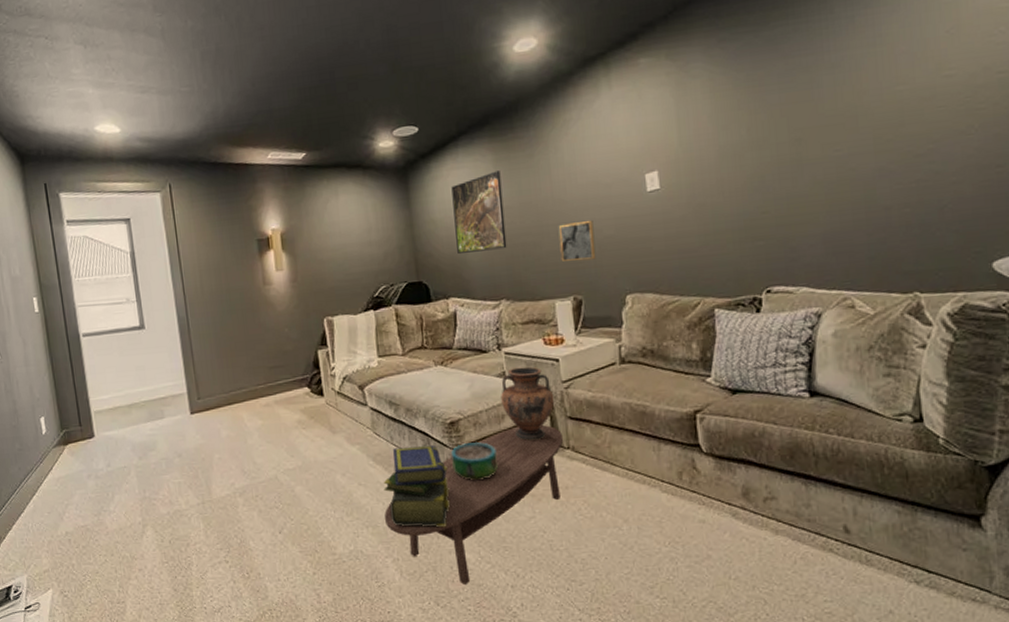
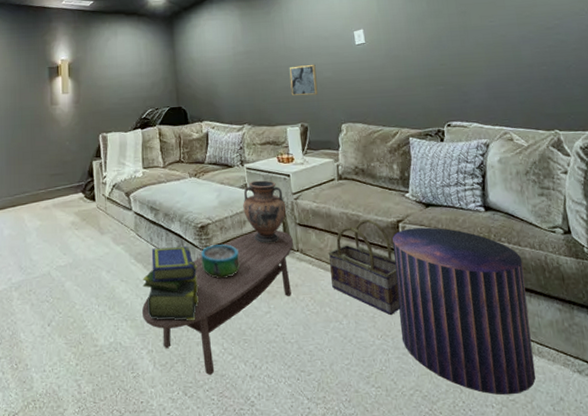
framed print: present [451,171,507,254] -> none [207,23,249,86]
basket: none [606,410,694,519] -> present [328,219,401,315]
stool: none [688,417,861,608] -> present [392,227,536,395]

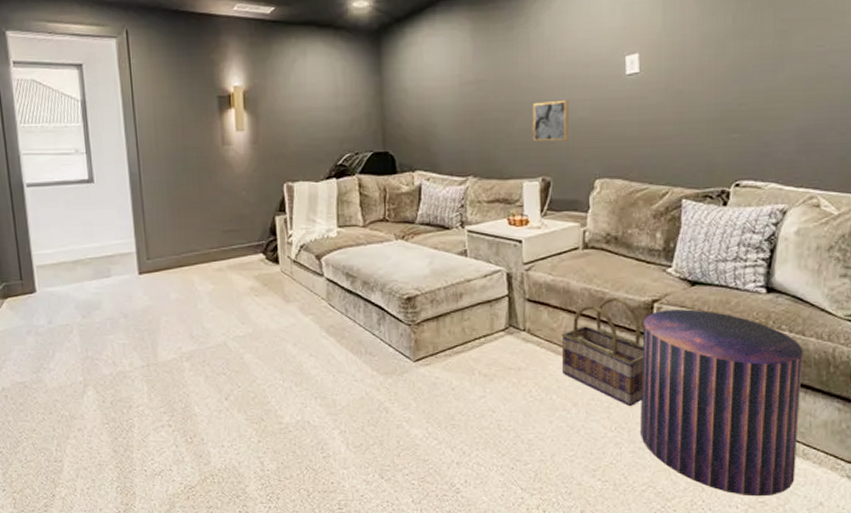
coffee table: present [142,230,293,375] -> none [334,306,519,459]
stack of books: present [142,246,199,321] -> none [334,320,402,402]
decorative bowl: present [201,244,240,278] -> none [406,320,452,357]
vase: present [243,180,286,244] -> none [460,246,514,322]

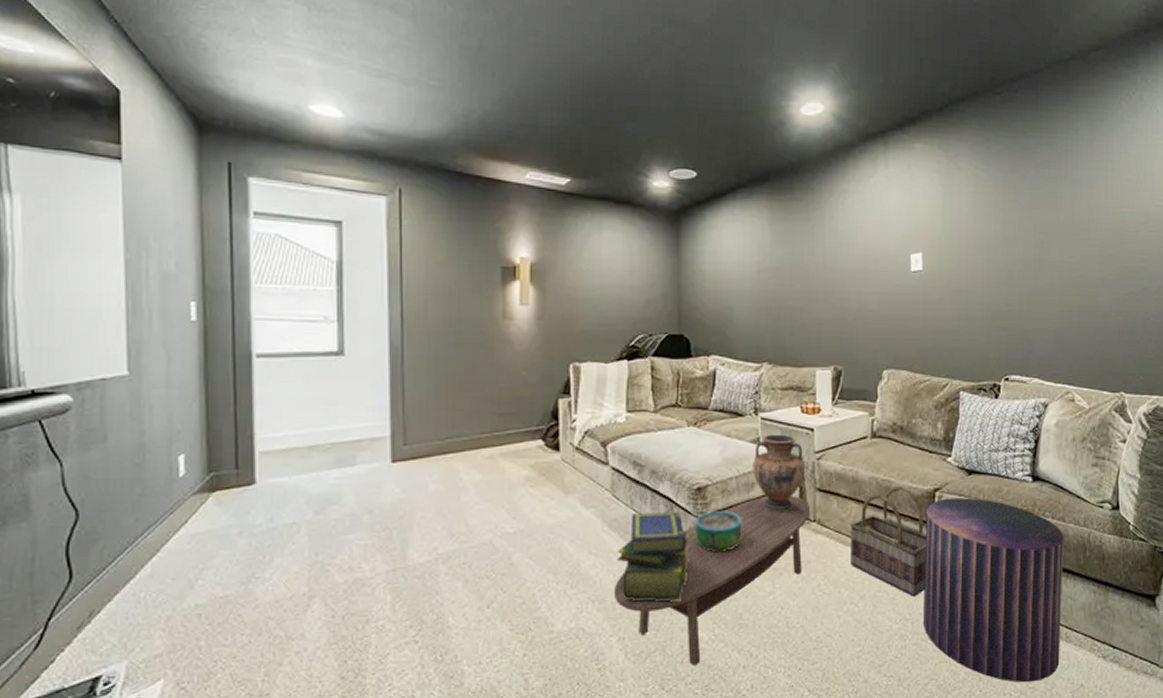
coffee table: none [334,306,519,459] -> present [615,496,809,665]
stack of books: none [334,320,402,402] -> present [616,512,689,603]
decorative bowl: none [406,320,452,357] -> present [695,511,742,551]
vase: none [460,246,514,322] -> present [753,434,806,513]
wall art: present [532,99,569,142] -> none [826,291,859,332]

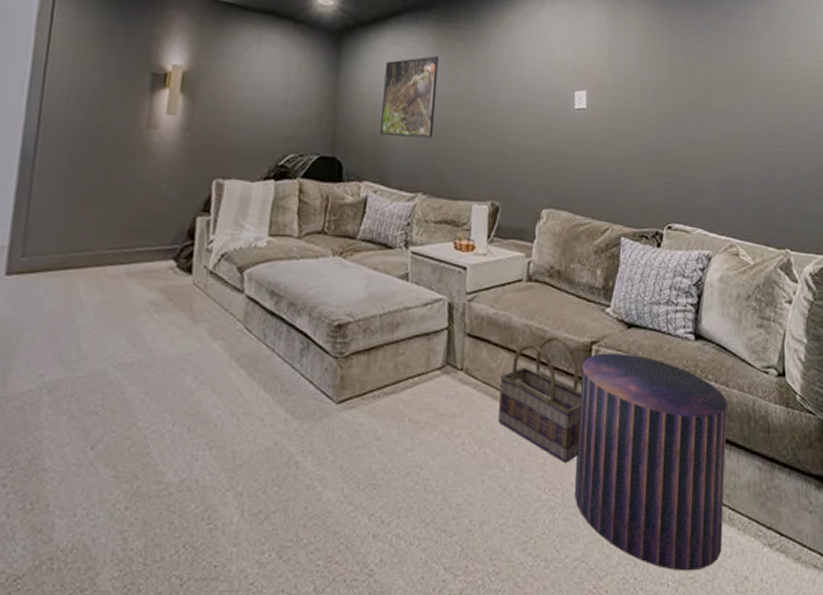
coffee table: present [615,496,809,665] -> none [235,339,457,531]
stack of books: present [616,512,689,603] -> none [242,349,324,455]
decorative bowl: present [695,511,742,551] -> none [330,352,383,398]
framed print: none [724,230,775,310] -> present [380,56,439,139]
vase: present [753,434,806,513] -> none [398,270,456,358]

